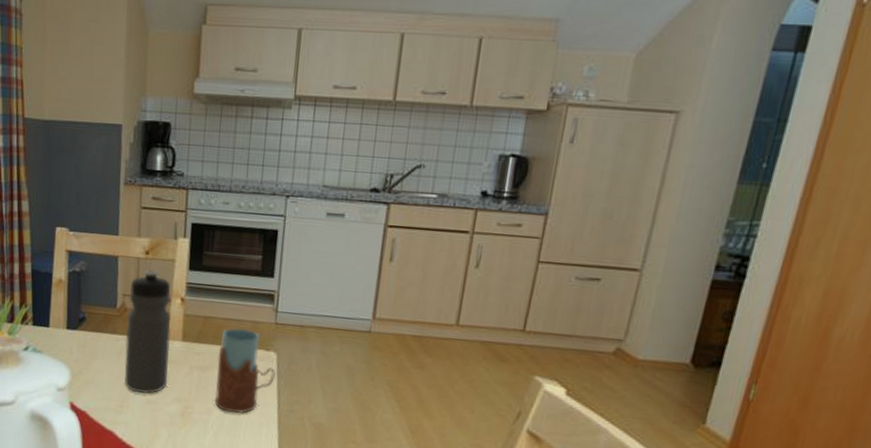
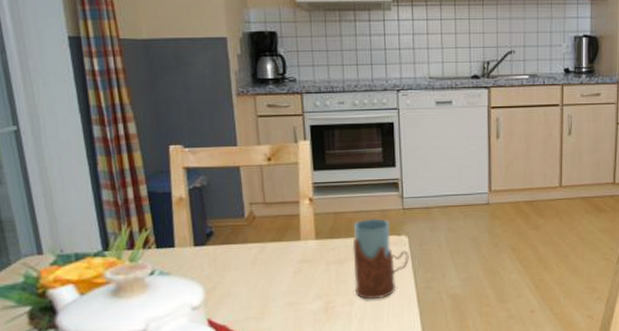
water bottle: present [124,269,172,394] -> none [256,175,307,298]

